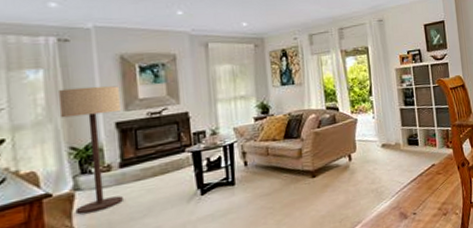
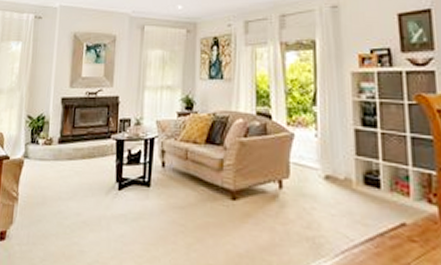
floor lamp: present [57,86,123,215] -> none [22,61,69,183]

